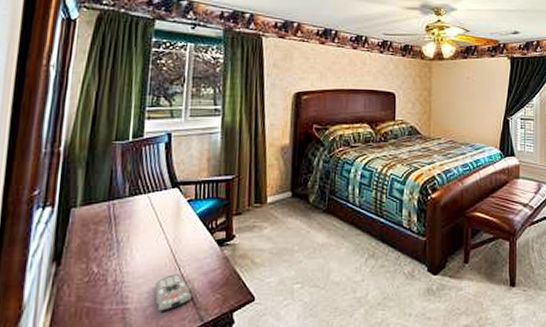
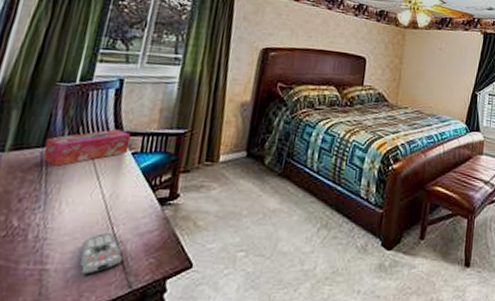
tissue box: none [109,180,185,217] -> present [42,129,132,166]

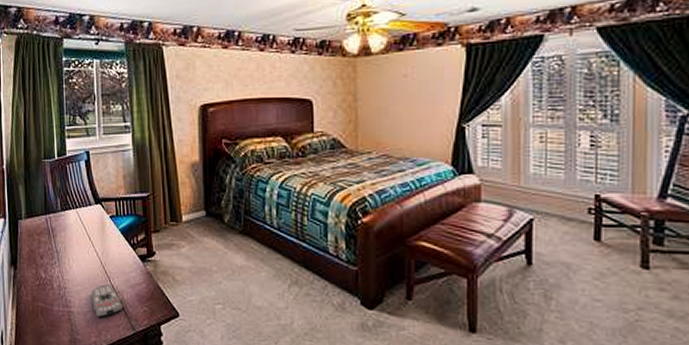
tissue box: present [42,129,132,166] -> none [47,196,107,230]

